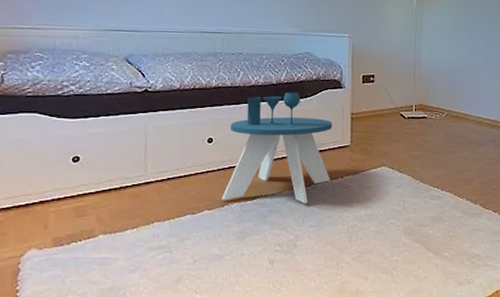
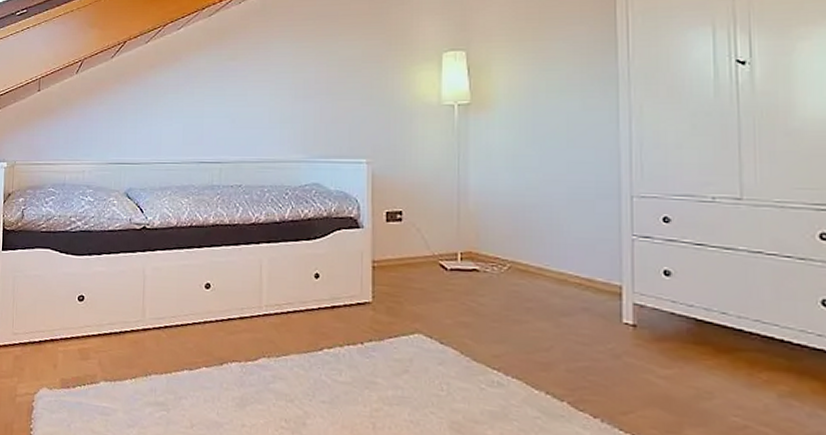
side table: present [222,92,333,204] -> none [220,231,349,373]

